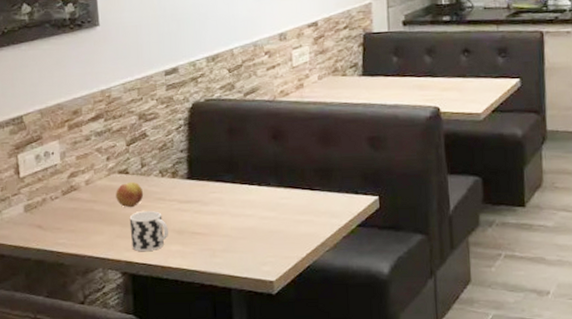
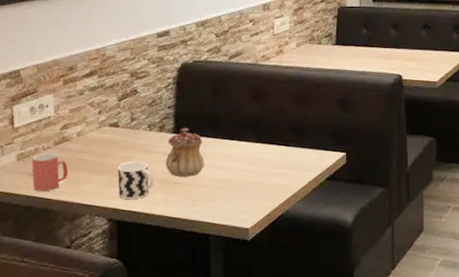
mug: none [40,203,78,244] -> present [32,153,68,191]
fruit: present [116,181,144,208] -> none [106,134,132,159]
teapot: none [179,172,222,226] -> present [165,127,204,177]

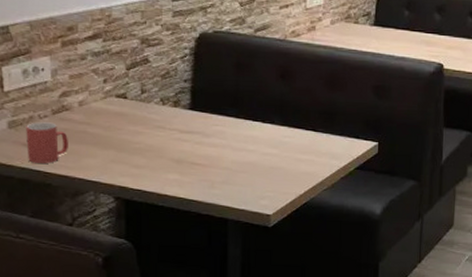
cup: present [117,162,153,199] -> none [125,138,166,178]
teapot: present [165,127,204,177] -> none [179,104,224,157]

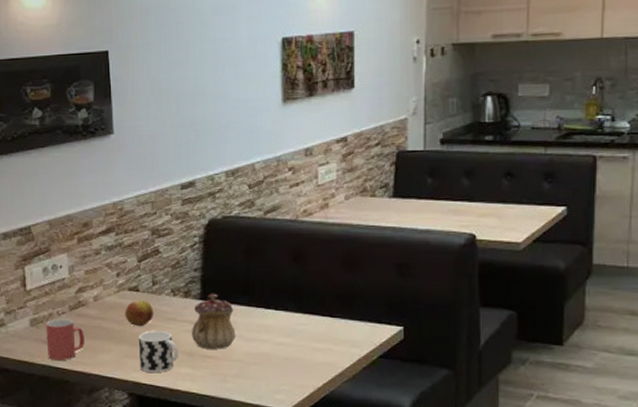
fruit: none [112,107,143,134] -> present [125,299,154,327]
cup: none [125,138,166,178] -> present [138,331,178,372]
teapot: none [179,104,224,157] -> present [191,293,236,349]

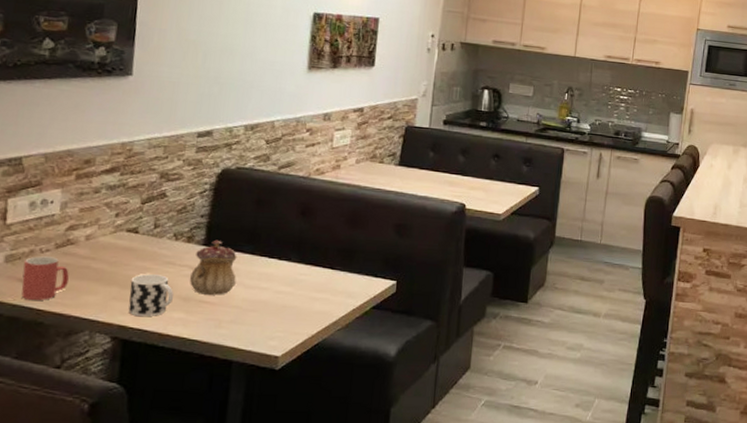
fruit: present [125,299,154,327] -> none [119,241,152,269]

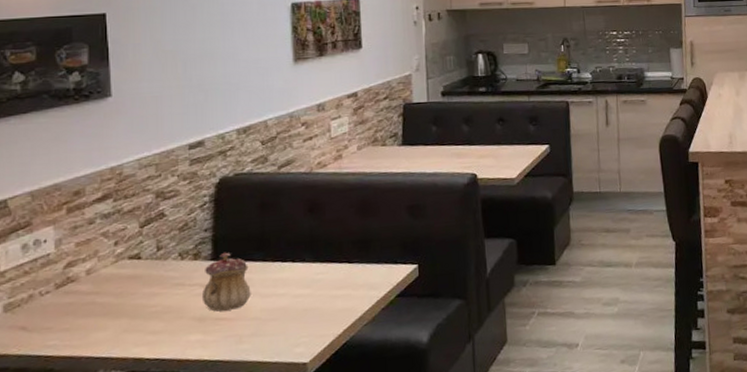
mug: present [21,256,69,300] -> none [25,298,74,348]
cup: present [128,274,174,316] -> none [140,298,187,345]

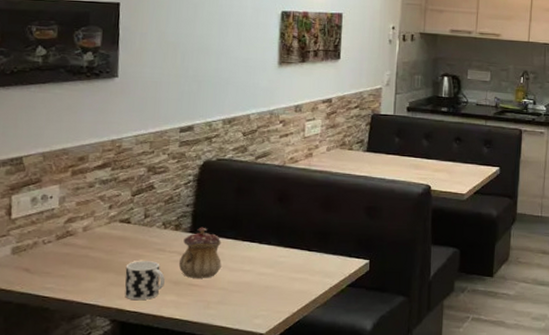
cup: none [140,298,187,345] -> present [125,261,165,300]

